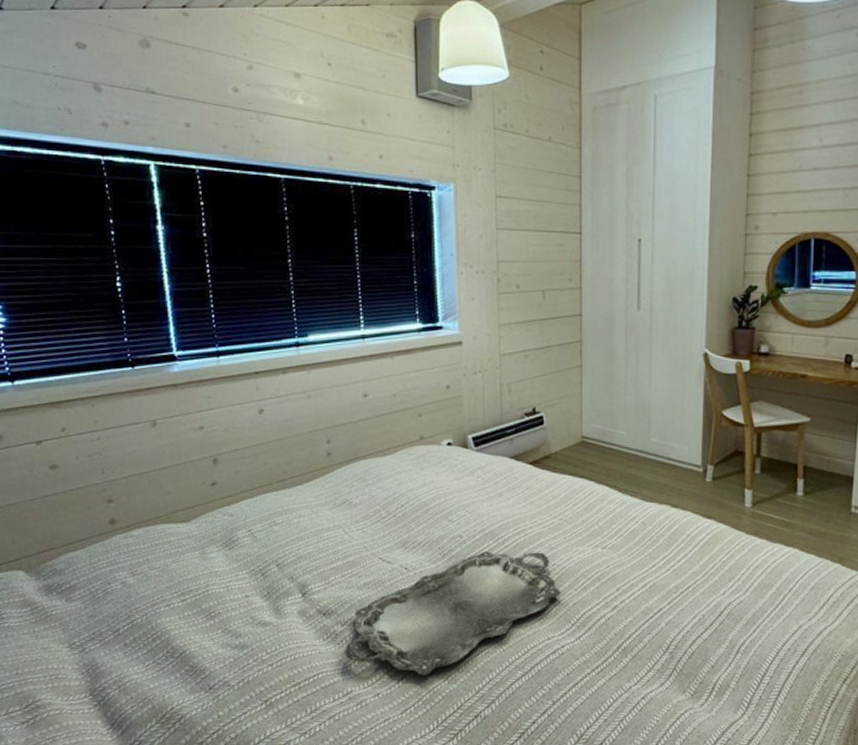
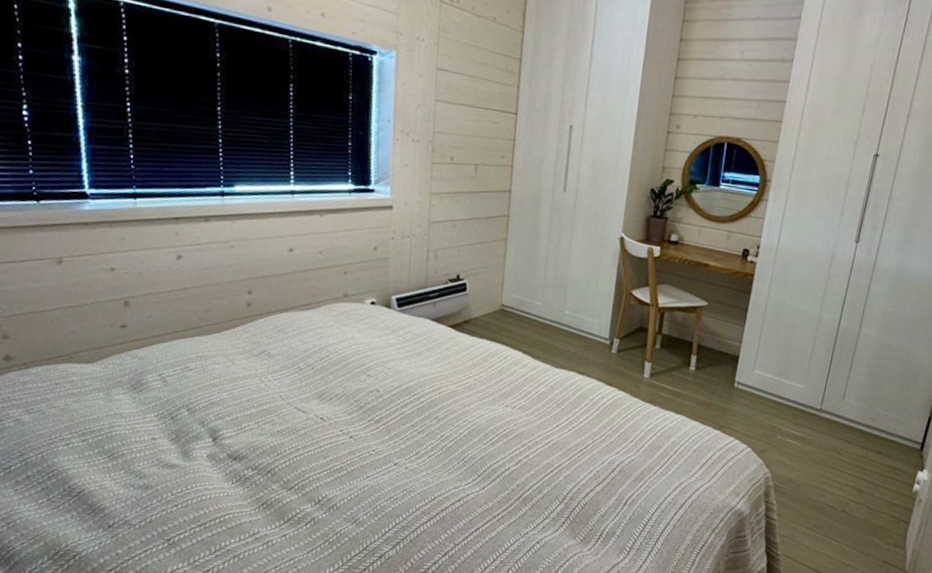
serving tray: present [343,551,561,676] -> none [252,406,470,519]

